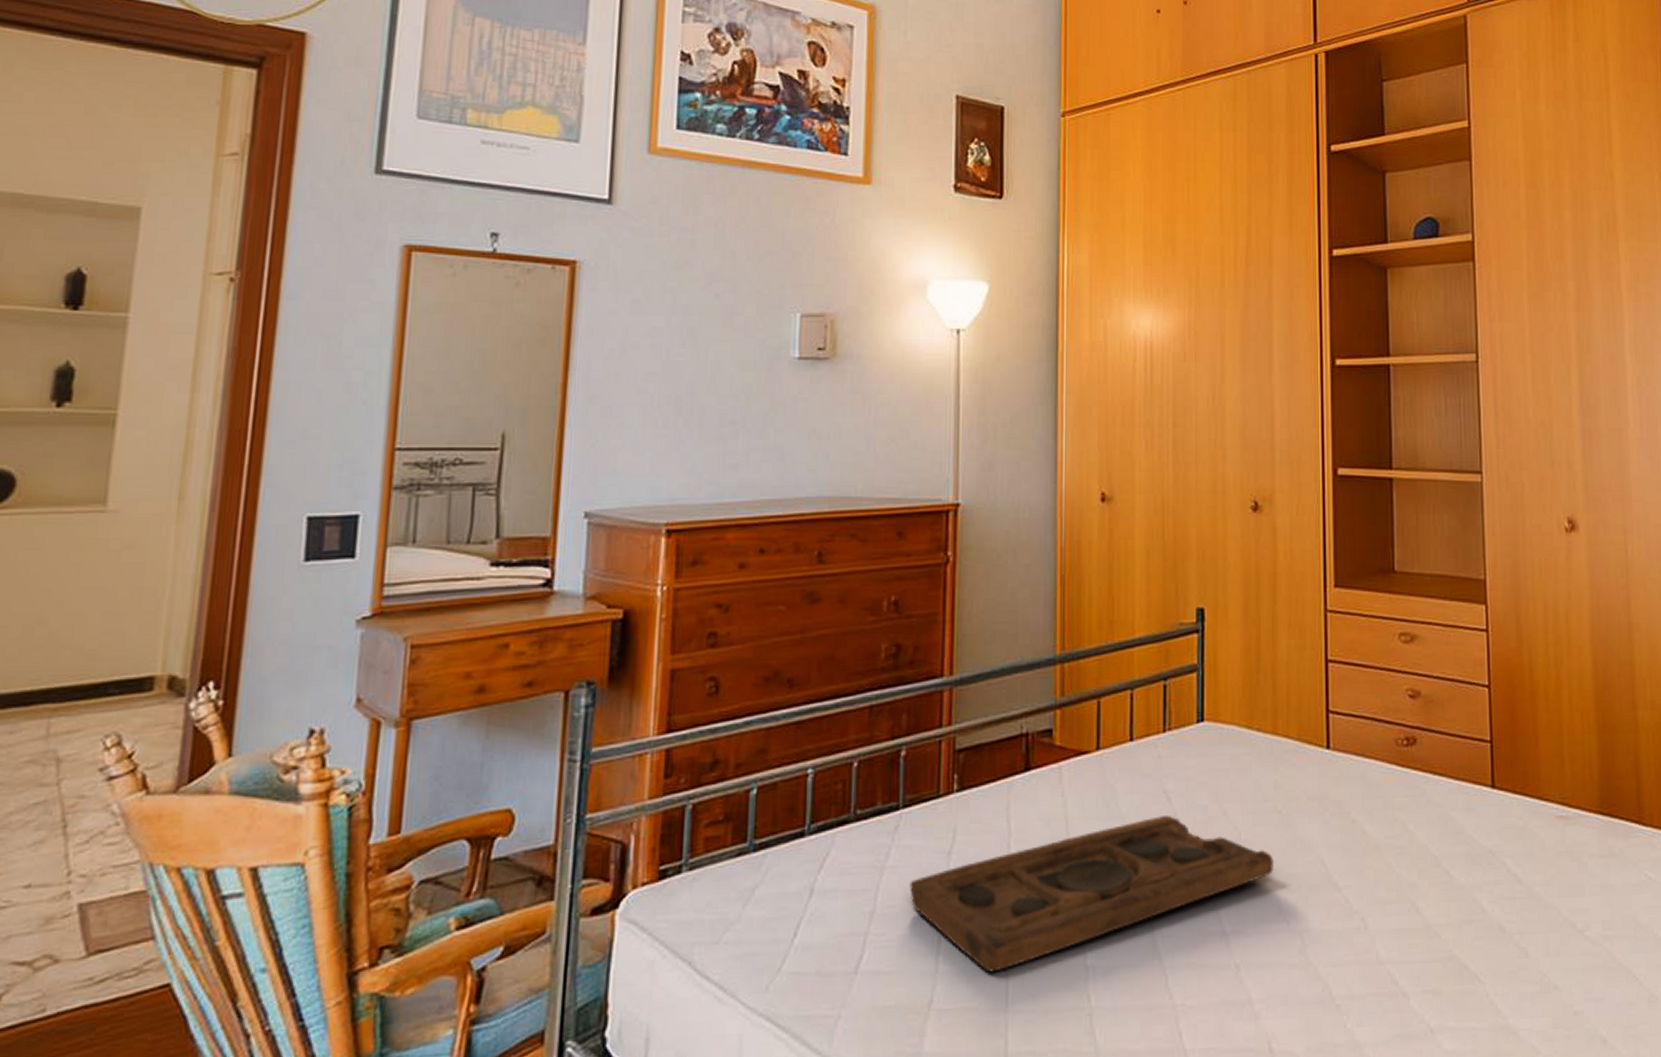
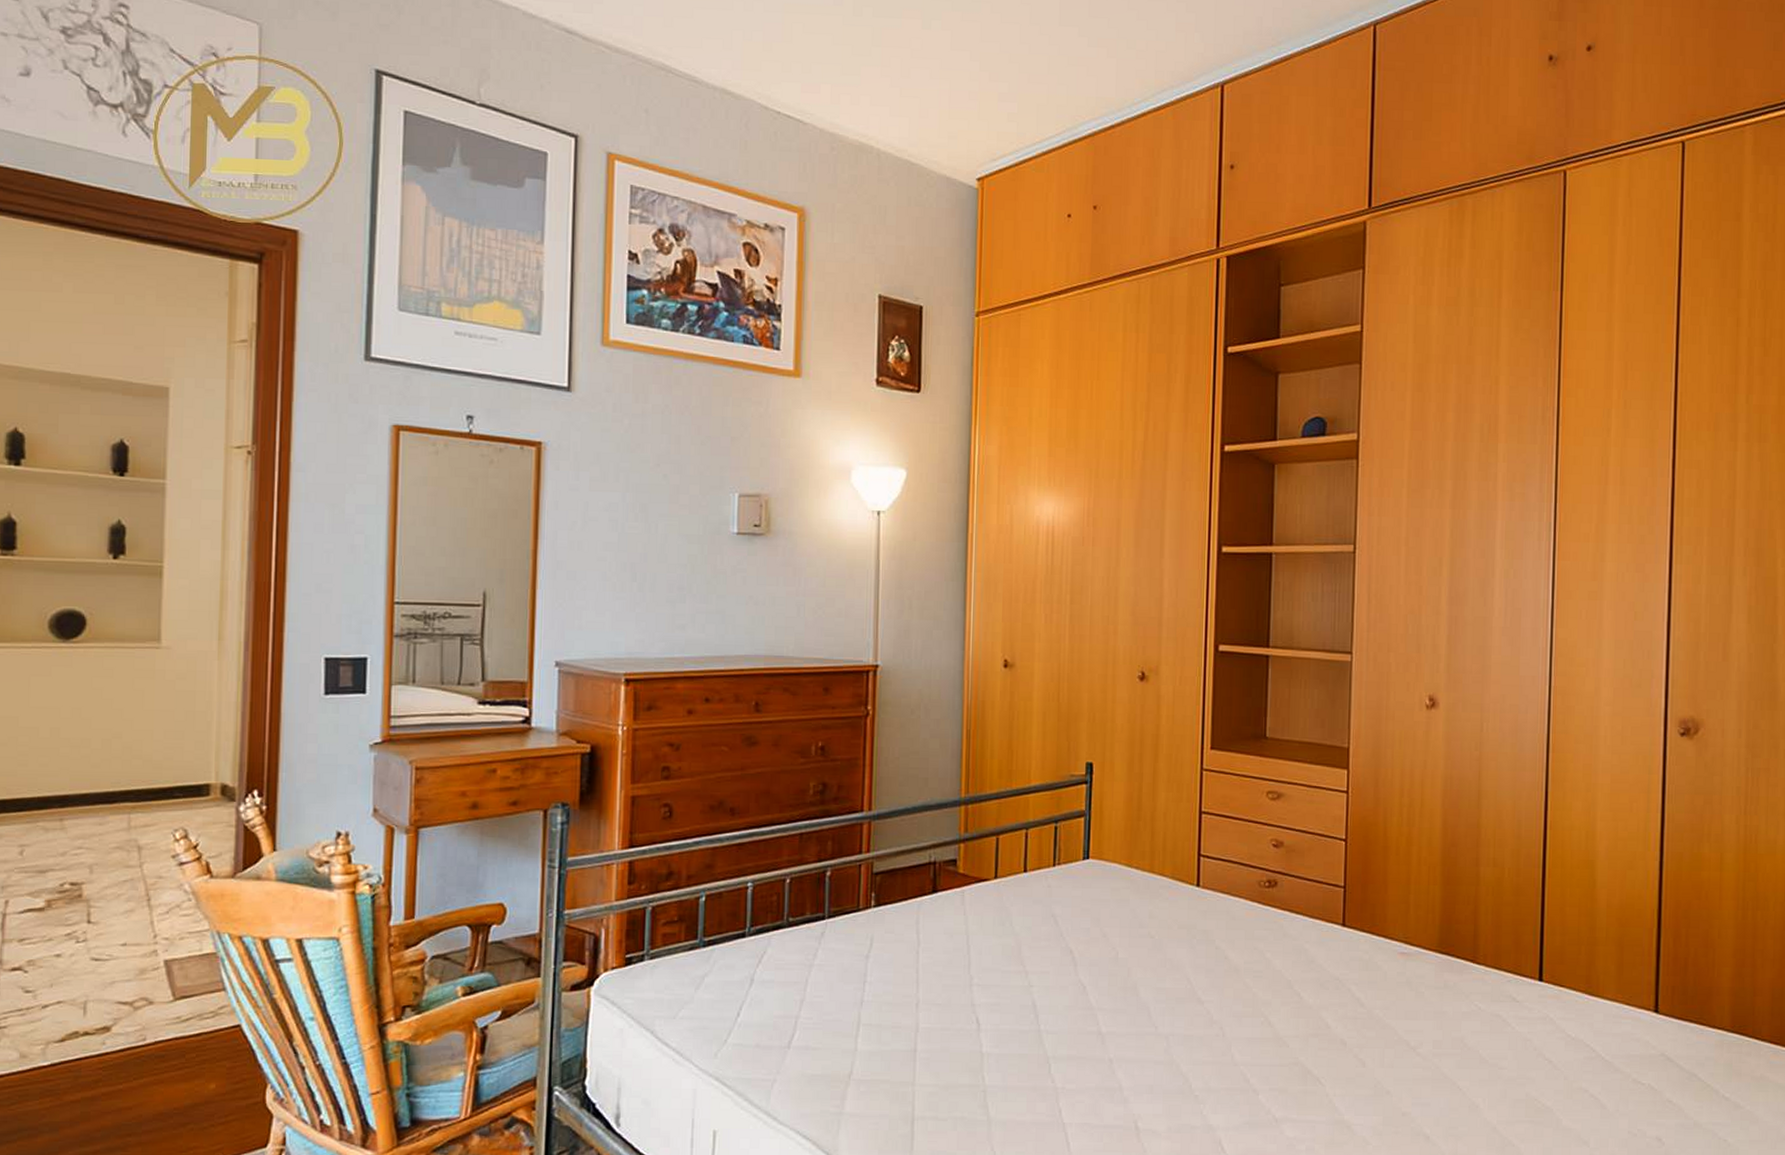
decorative tray: present [910,814,1274,972] -> none [834,934,1146,1053]

